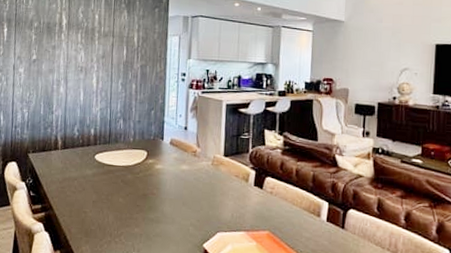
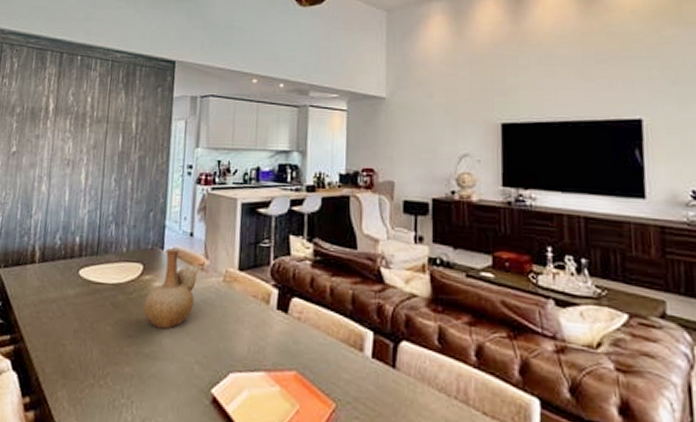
vase: none [148,139,192,200] -> present [143,248,198,329]

